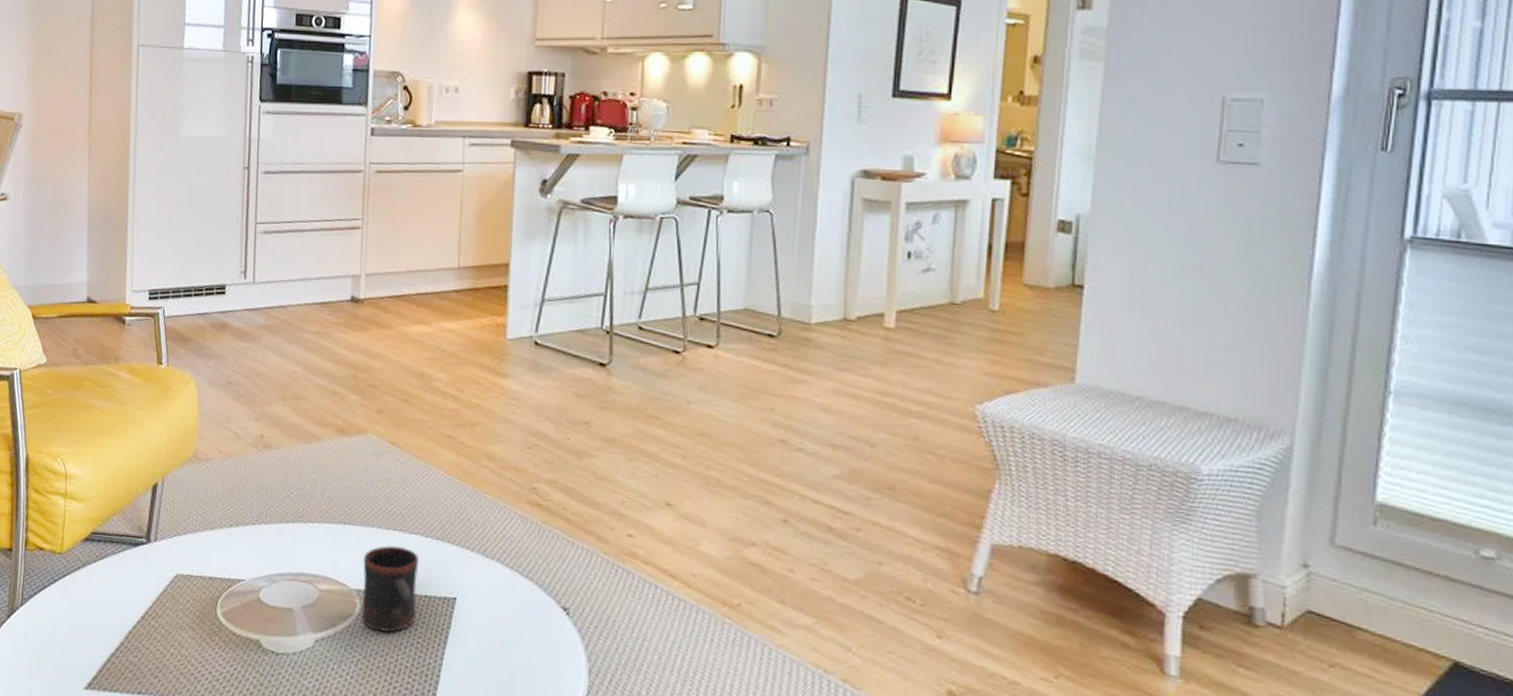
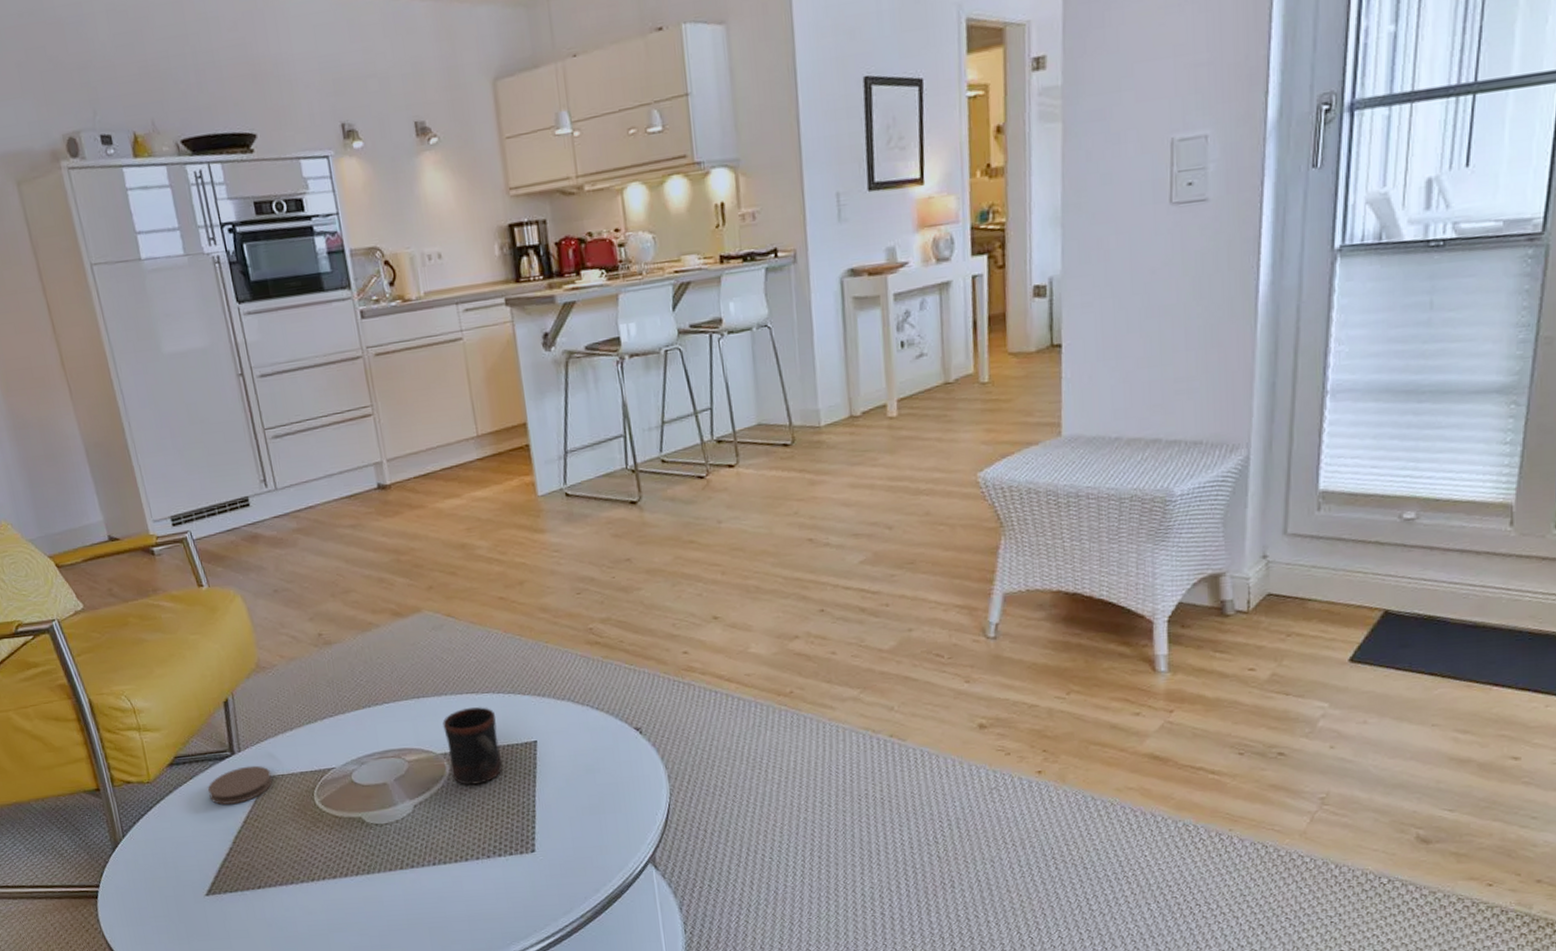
coaster: none [114,558,181,596] -> present [207,765,273,805]

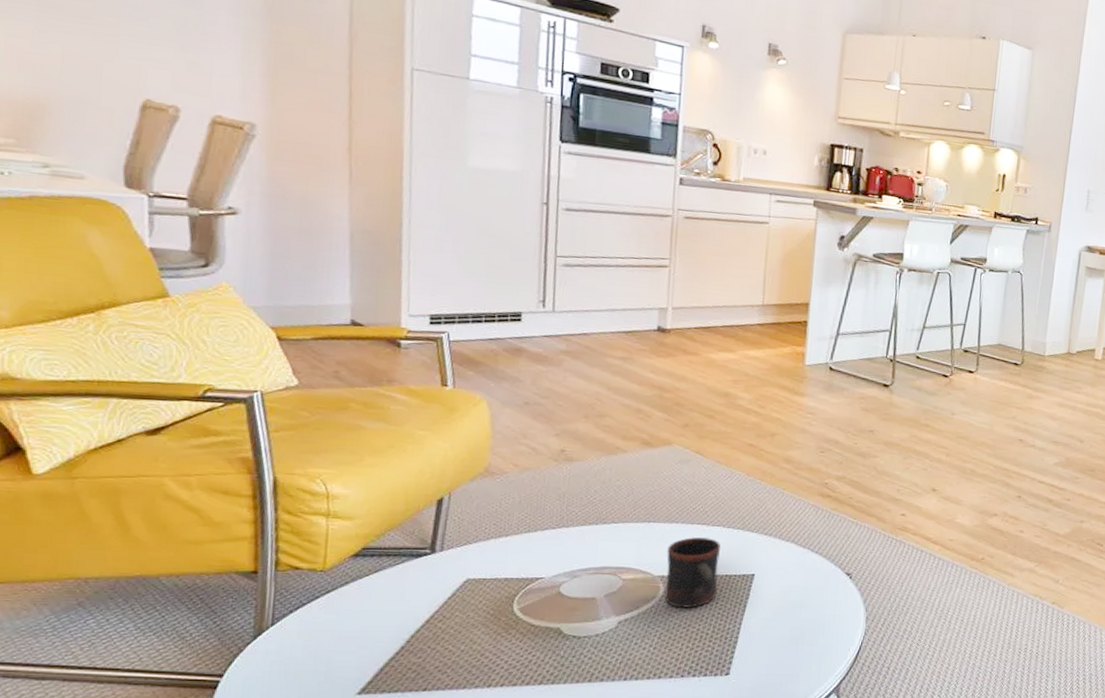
coaster: present [207,765,273,805] -> none [392,566,472,602]

